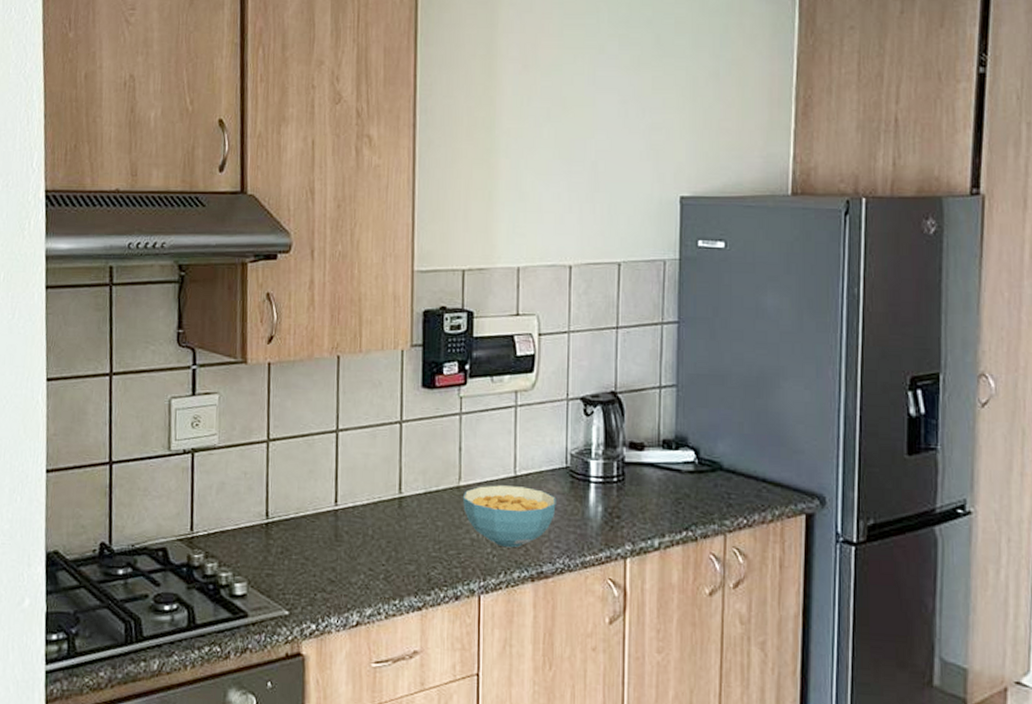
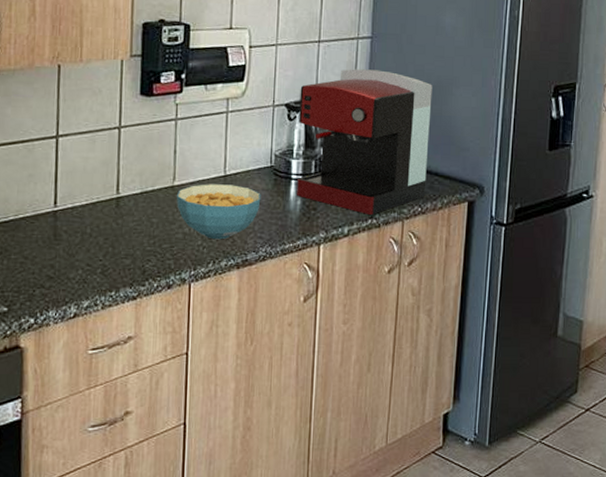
coffee maker: none [597,358,754,526] -> present [297,69,432,215]

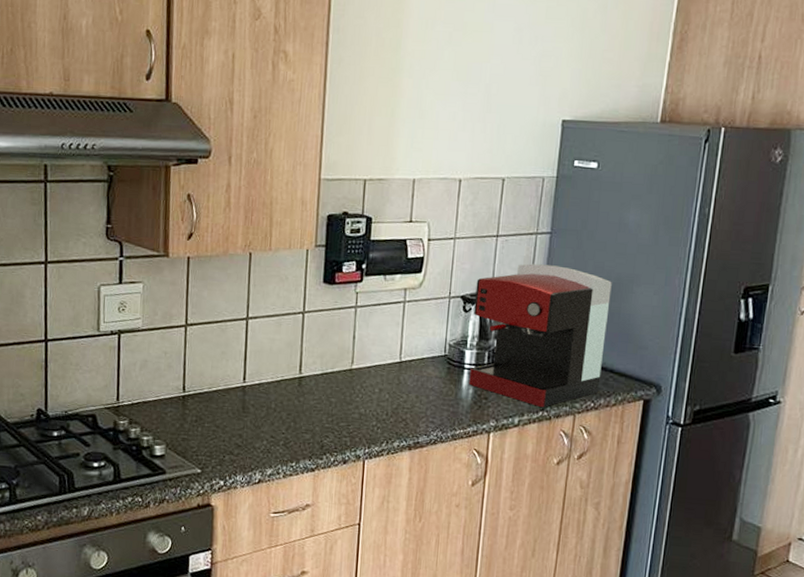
cereal bowl: present [177,184,261,240] -> none [354,369,434,422]

